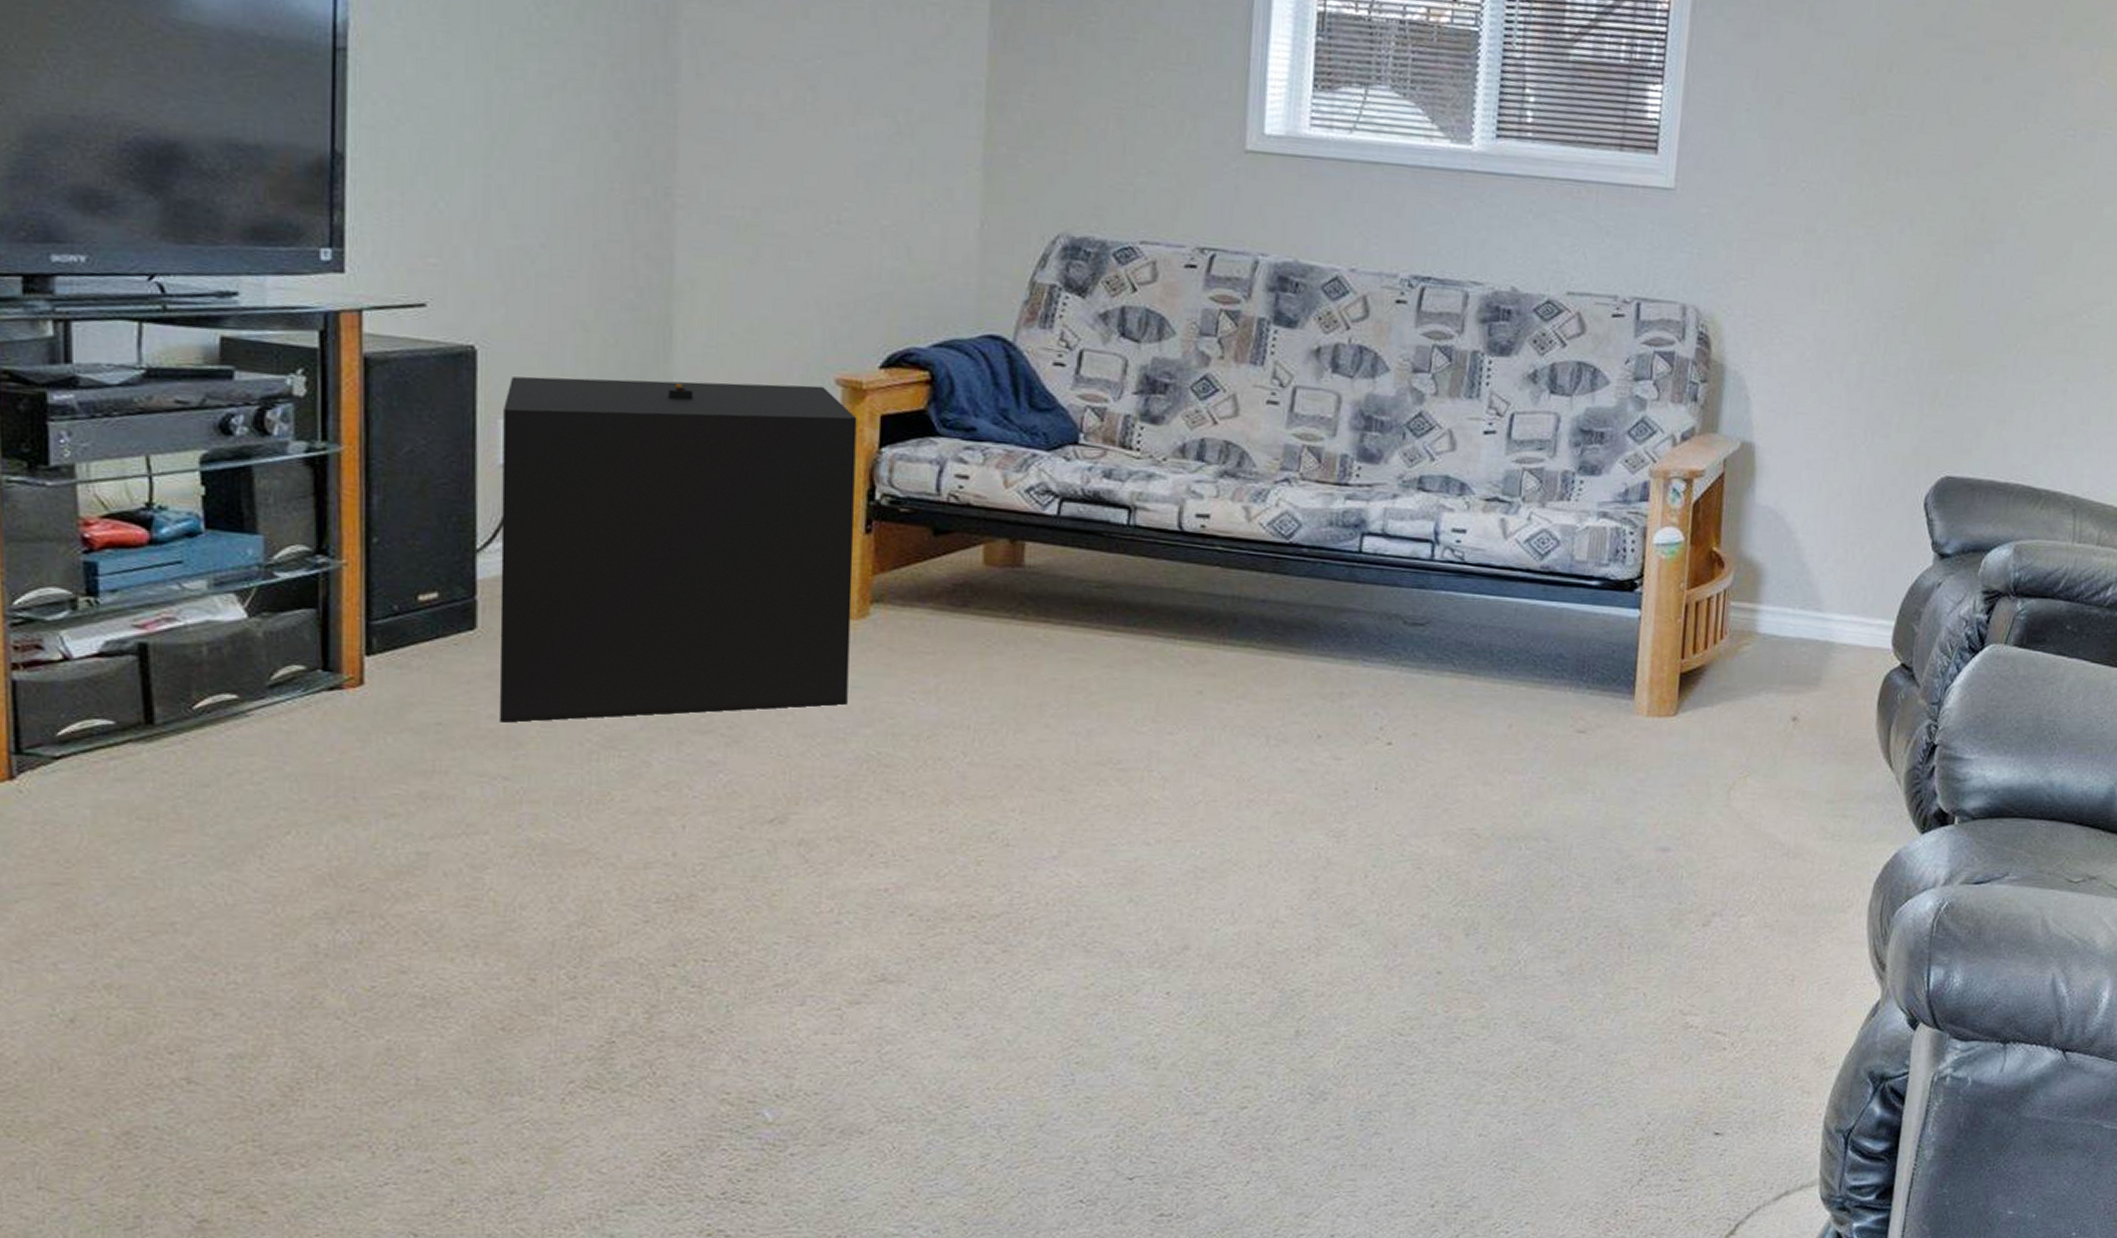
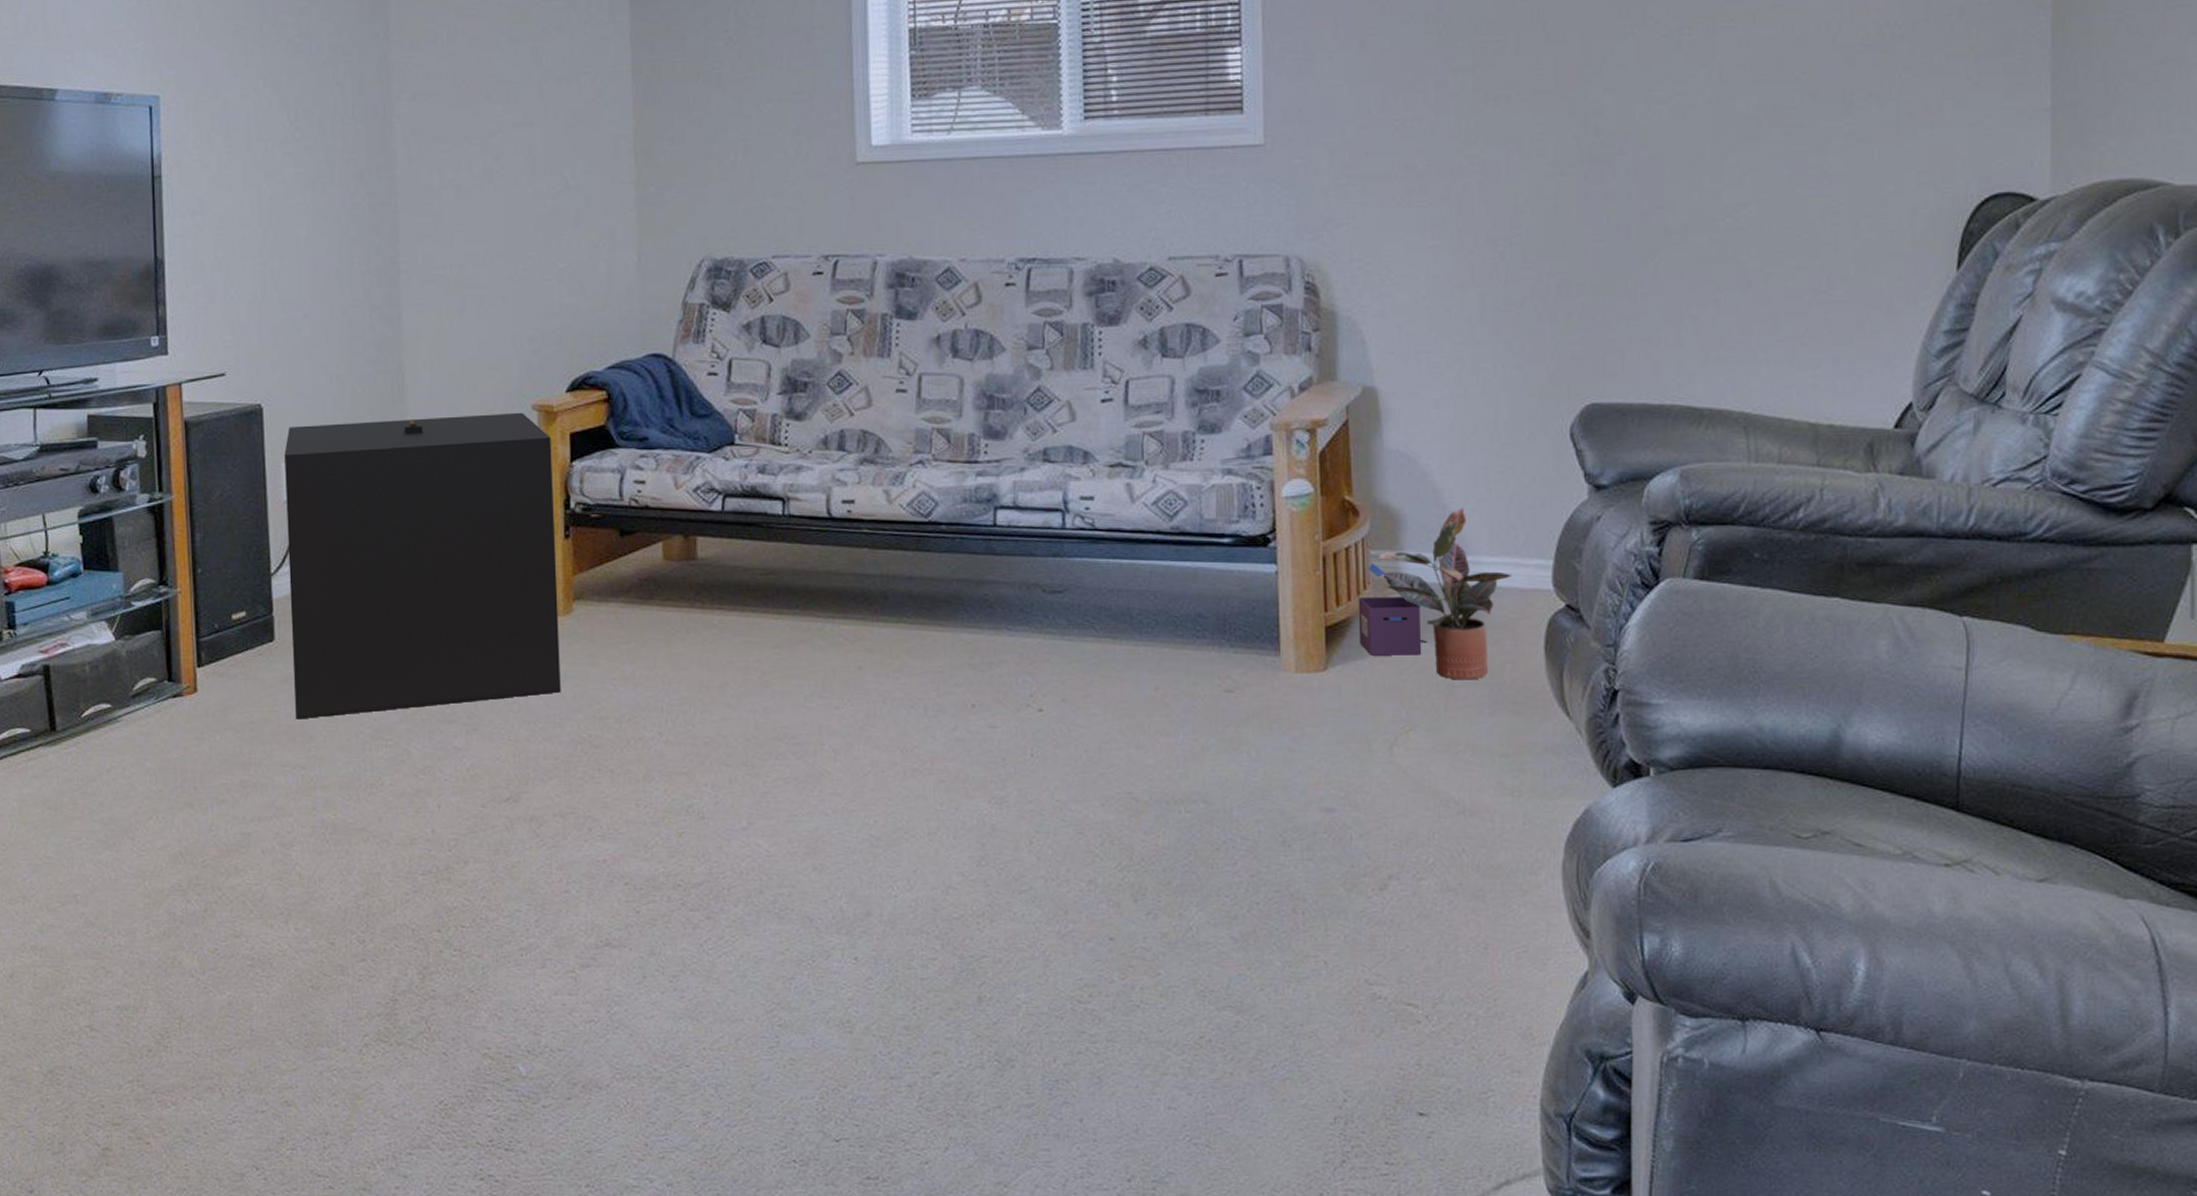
toy box: none [1710,613,1774,705] -> present [1358,563,1428,656]
potted plant: none [1736,566,1857,730] -> present [1377,507,1512,680]

